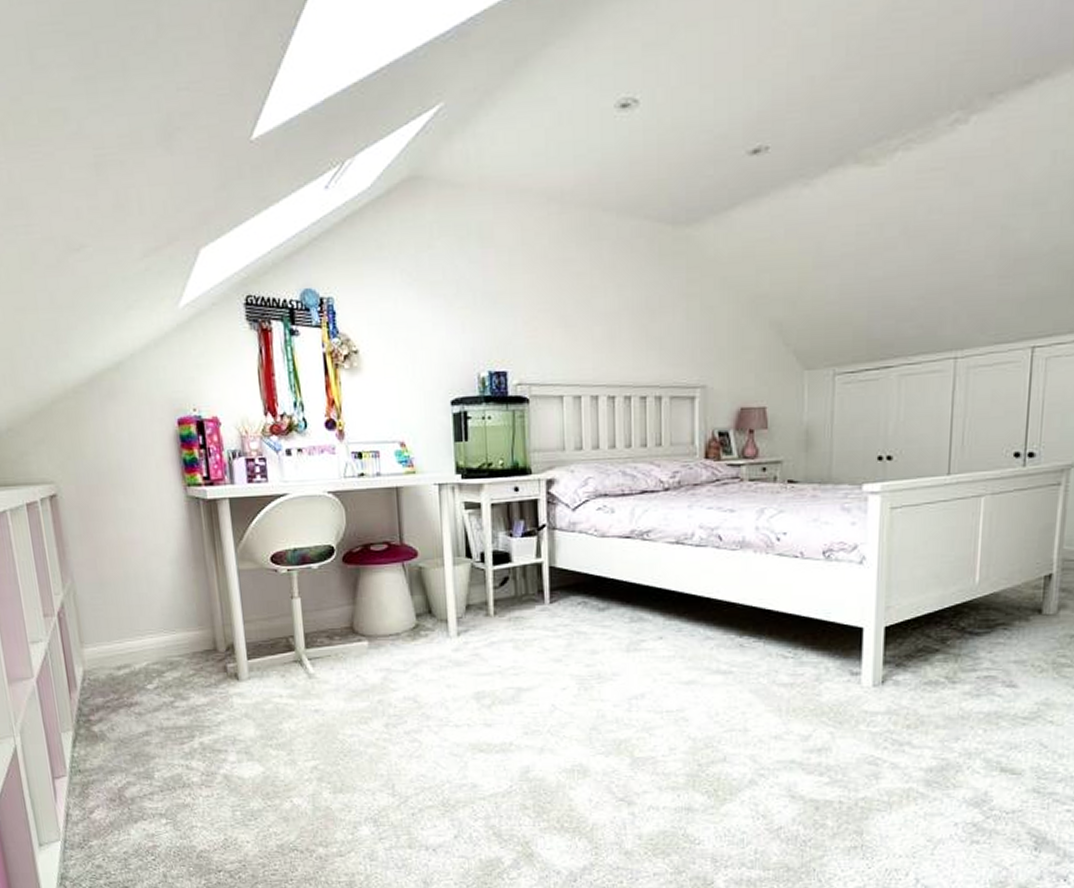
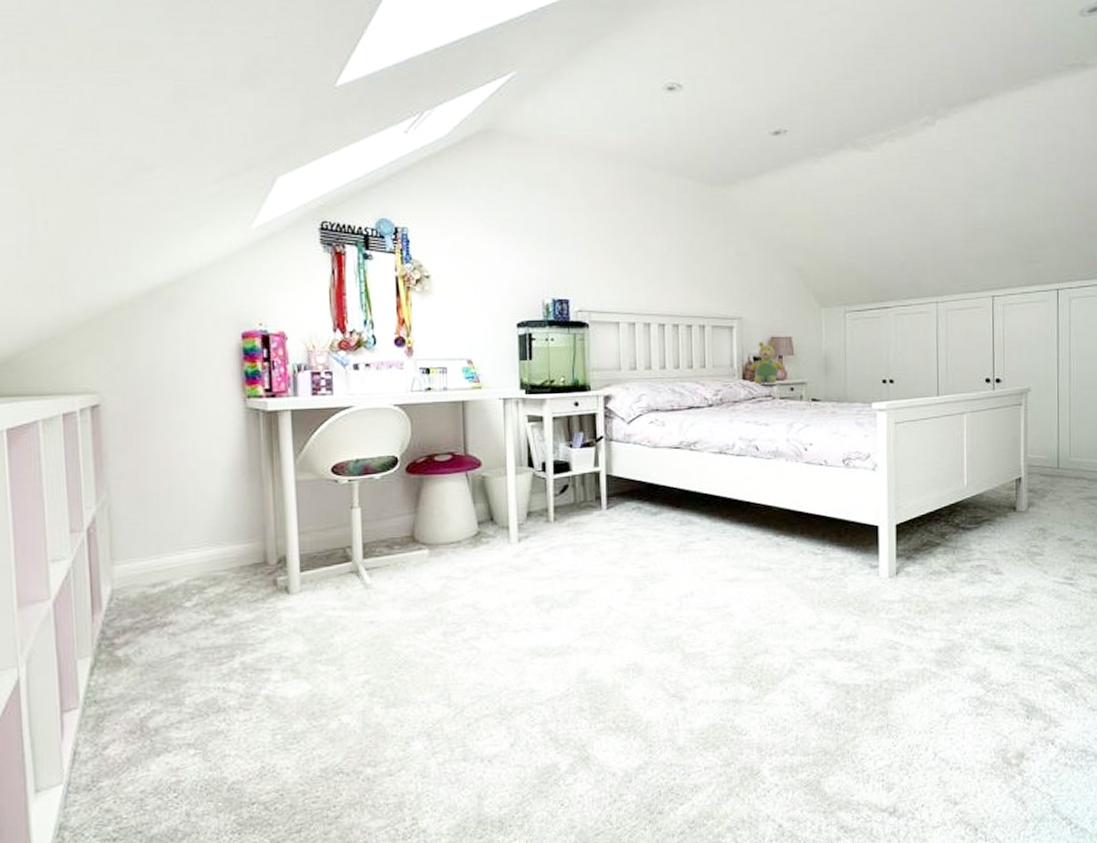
teddy bear: none [714,413,756,465] -> present [749,342,784,385]

